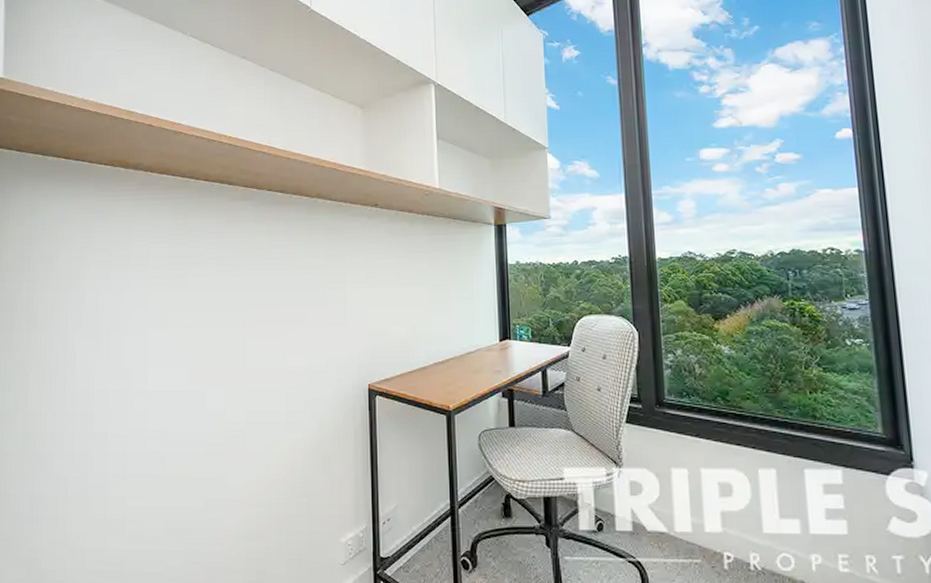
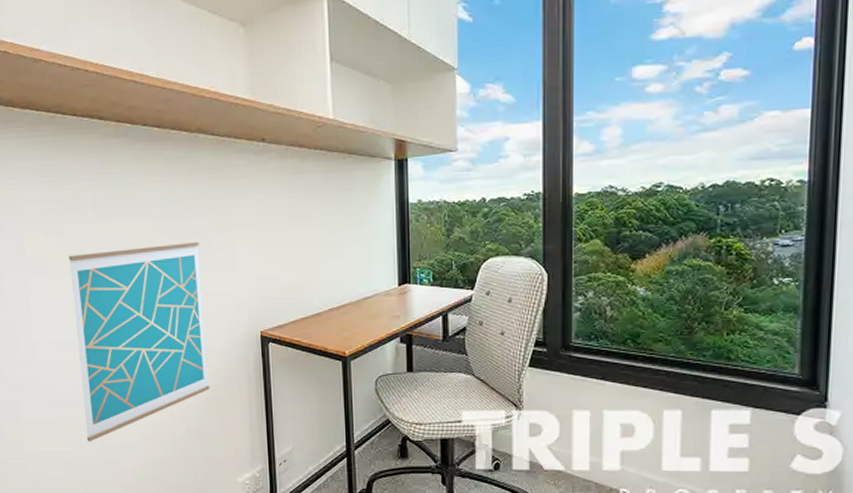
wall art: none [189,296,317,498] -> present [68,241,210,442]

